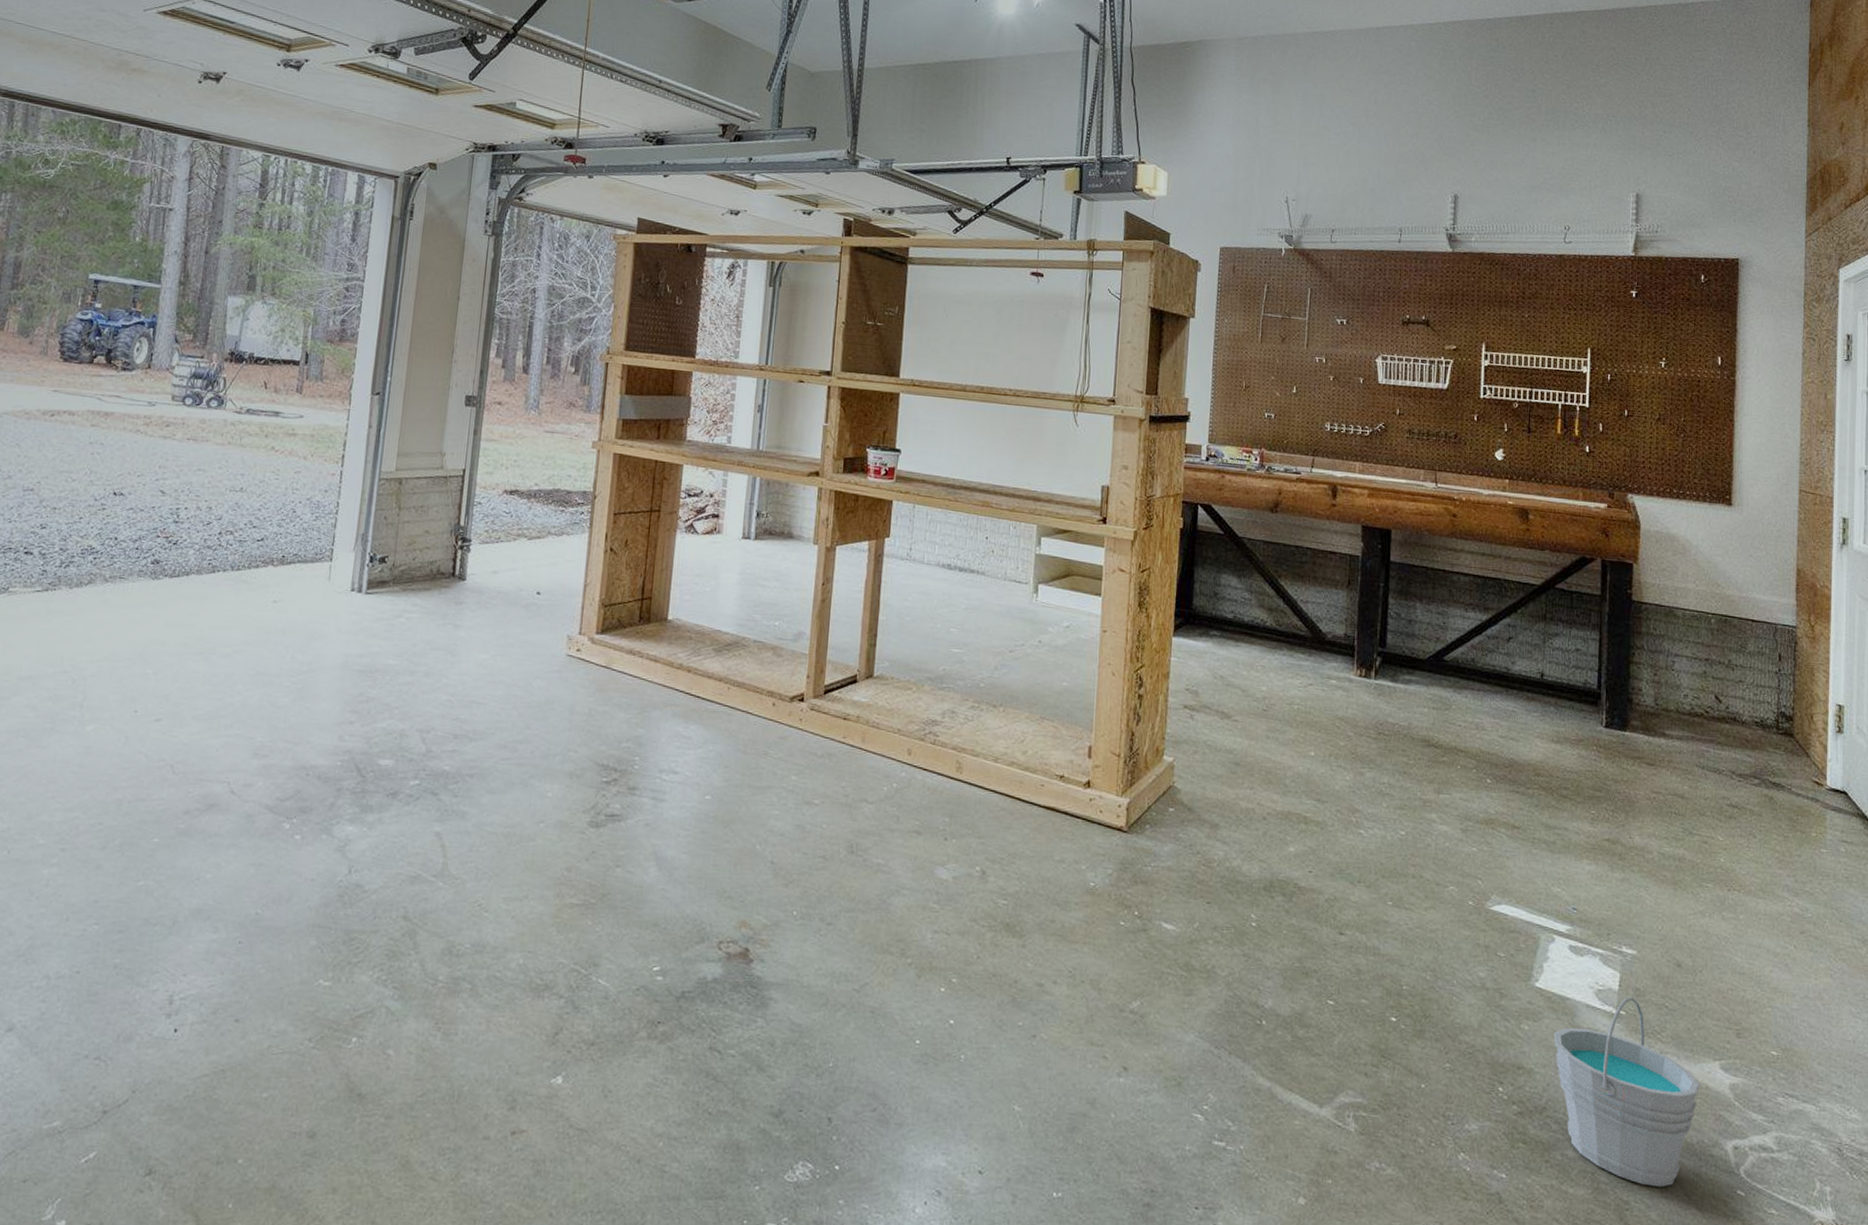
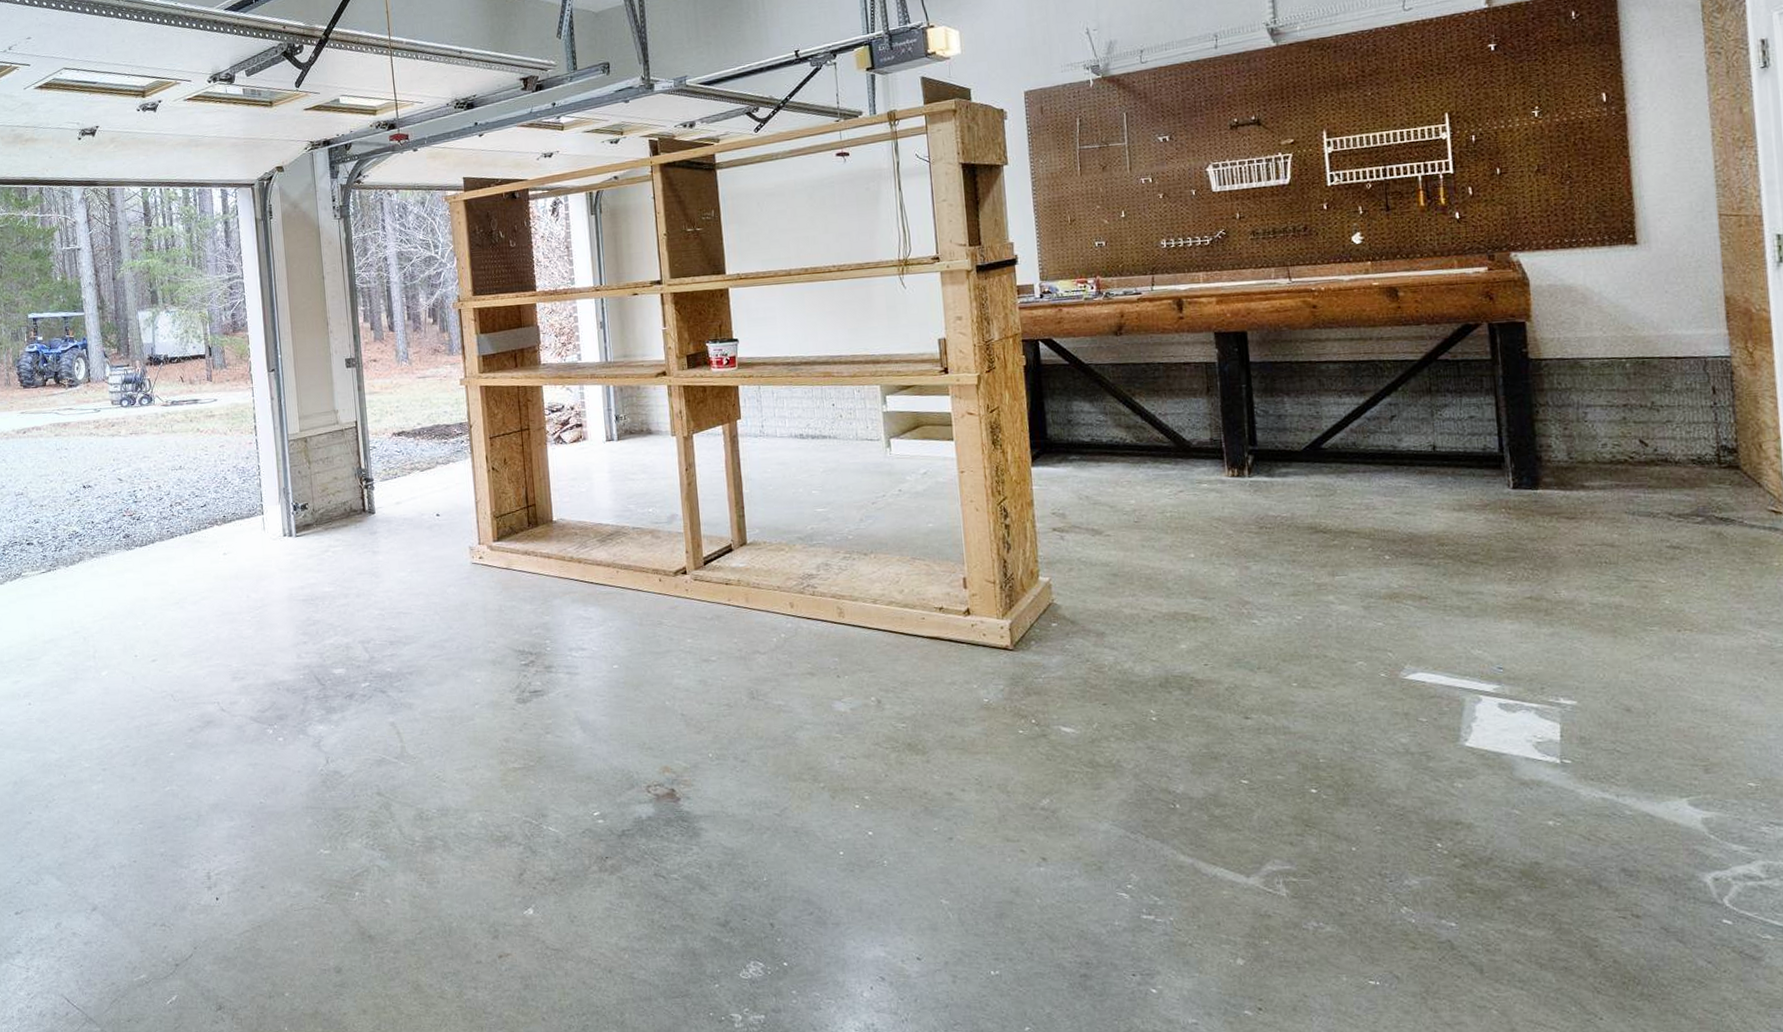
bucket: present [1554,997,1700,1187] -> none [1492,745,1667,923]

